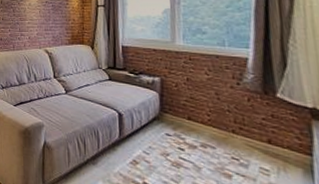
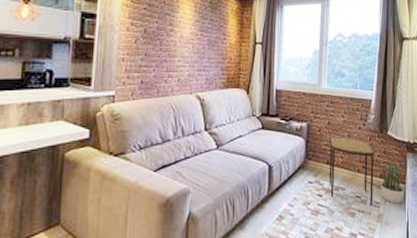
side table: none [190,94,259,173] -> present [329,137,376,207]
potted plant: none [264,128,311,177] -> present [378,162,404,204]

